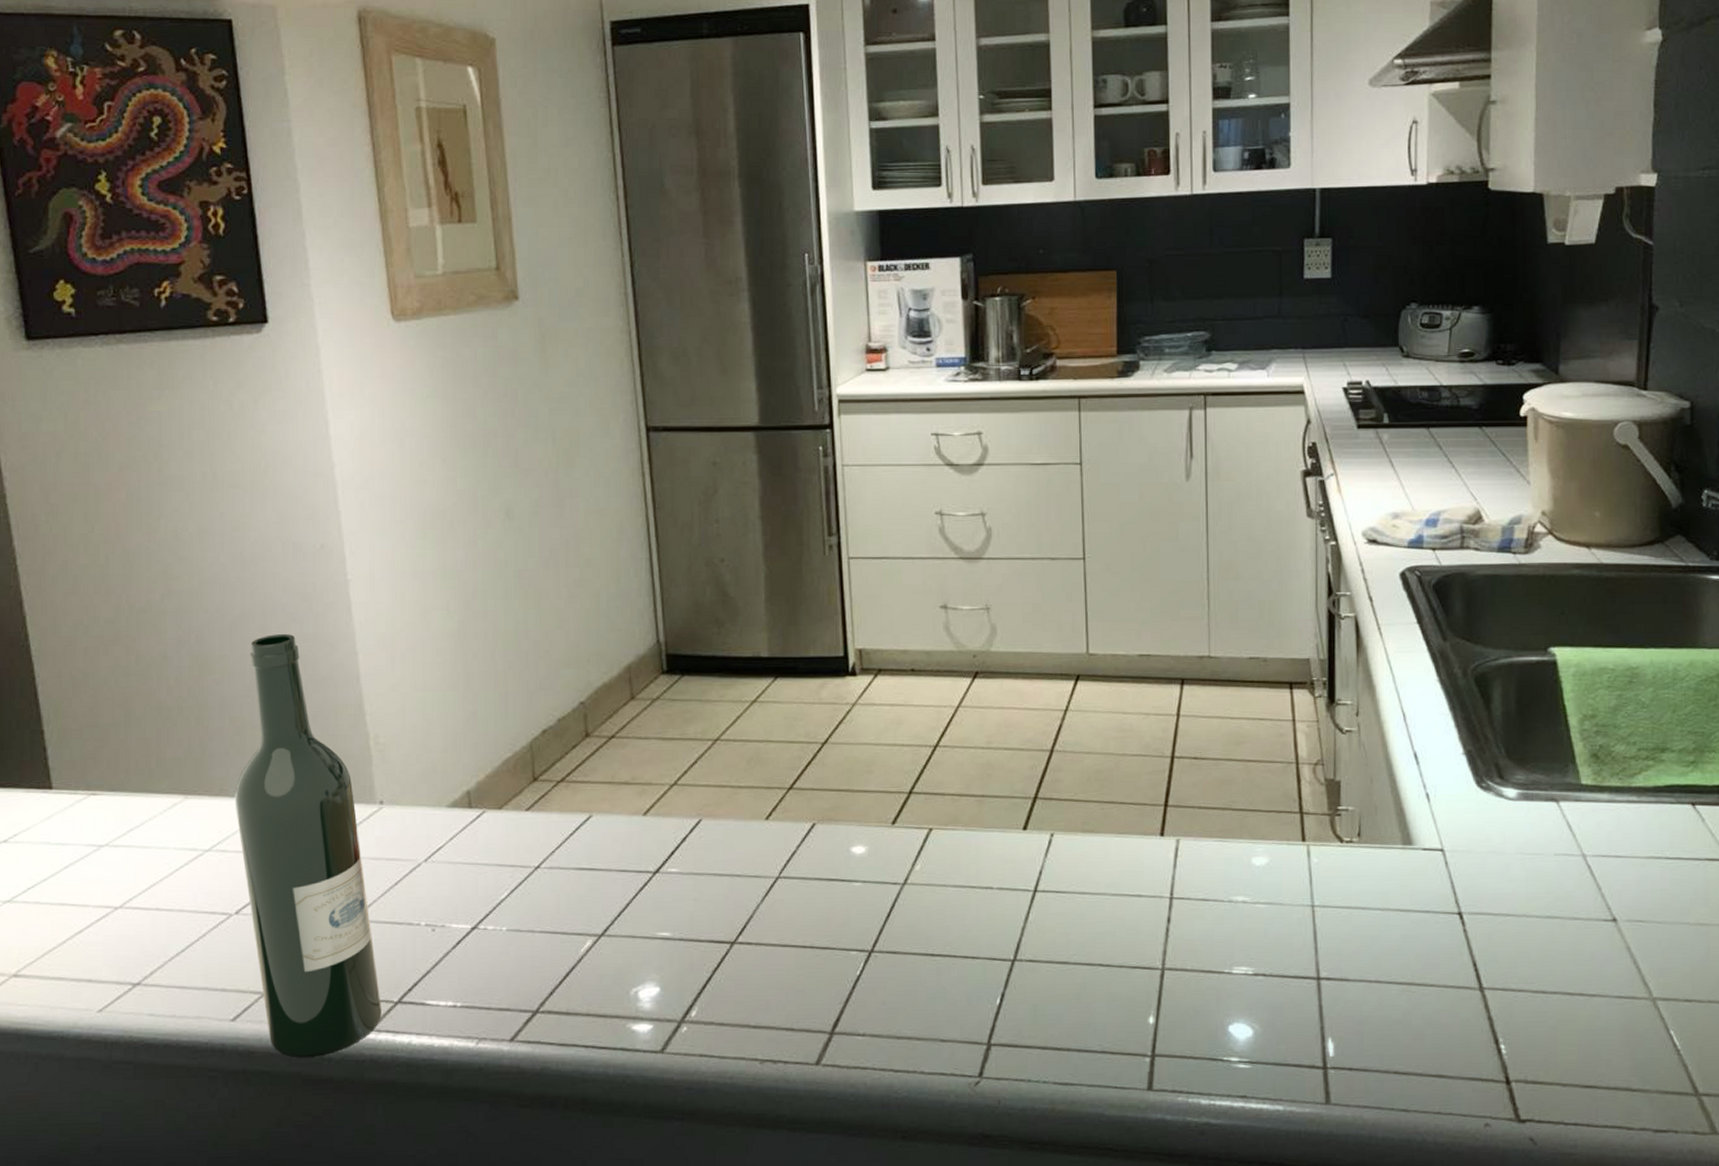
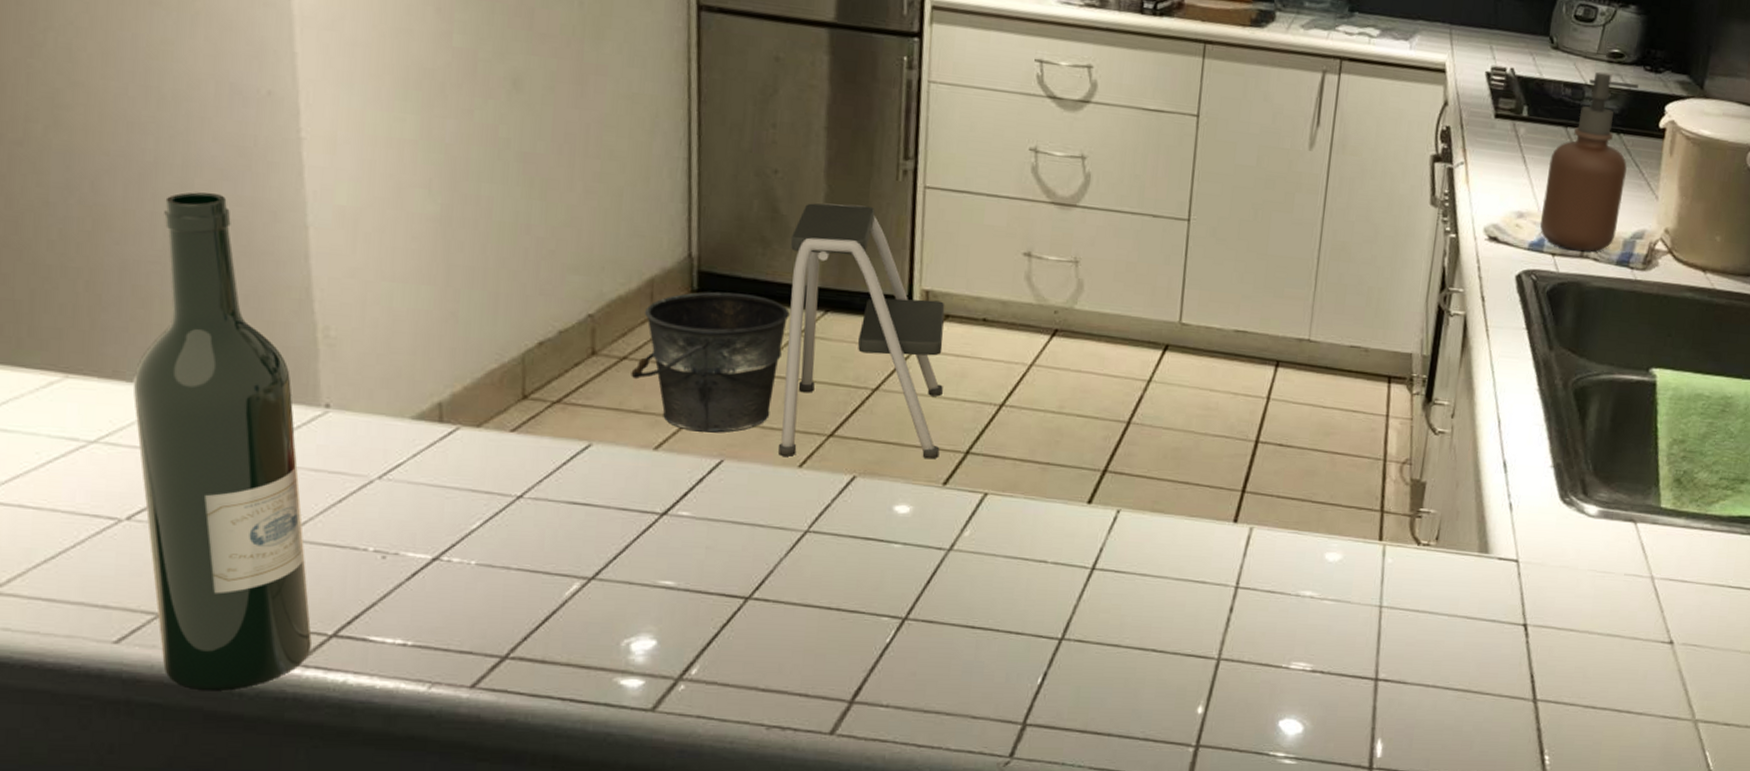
bucket: none [619,670,745,796] -> present [631,291,790,433]
step stool: none [740,581,886,811] -> present [778,203,945,460]
soap dispenser: none [1415,372,1494,543] -> present [1539,71,1639,252]

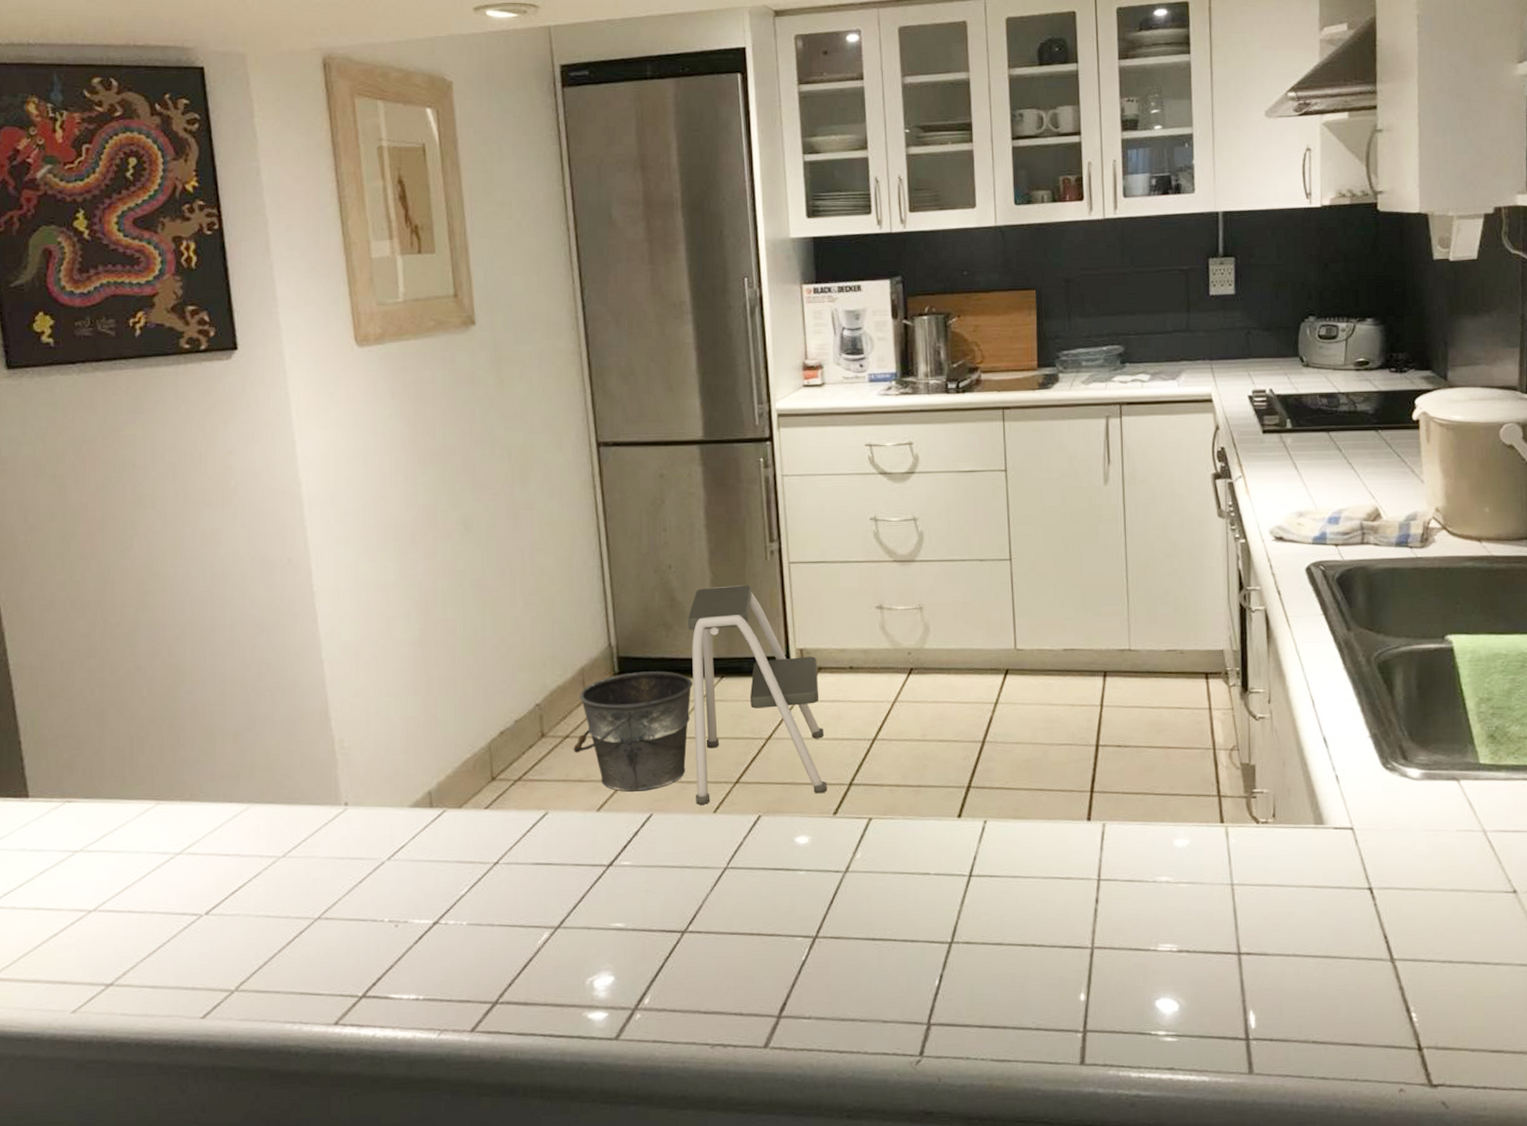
wine bottle: present [132,192,312,690] -> none [205,644,347,1052]
soap dispenser: present [1539,71,1639,252] -> none [1318,379,1391,539]

